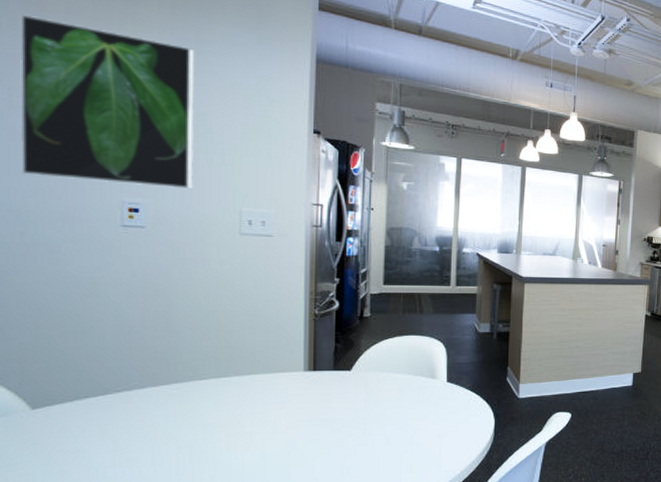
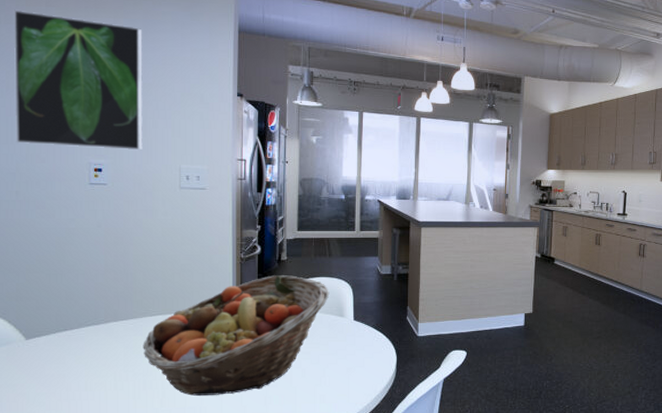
fruit basket: none [189,333,420,469] -> present [143,275,330,396]

